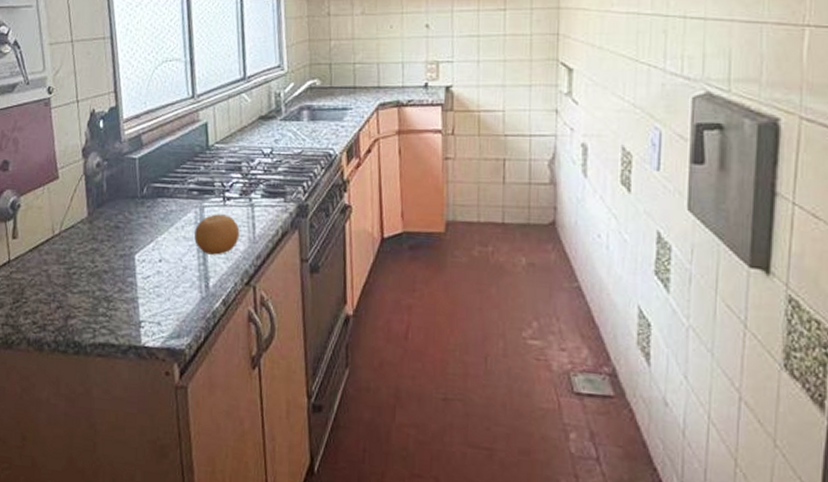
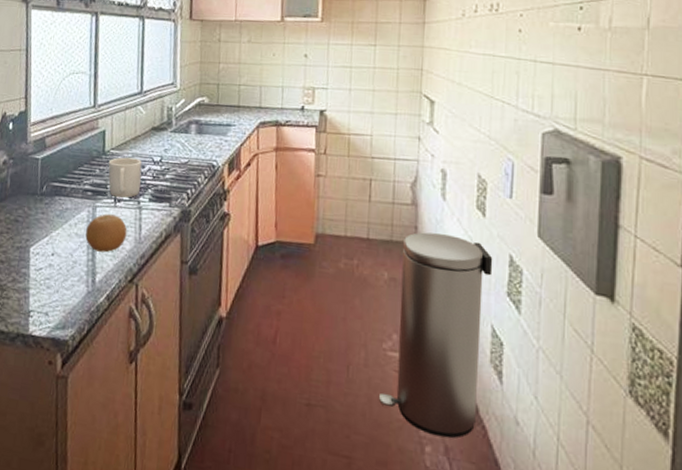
mug: none [213,151,252,195] -> present [108,157,142,198]
pedal bin: none [519,213,639,423] -> present [378,232,493,438]

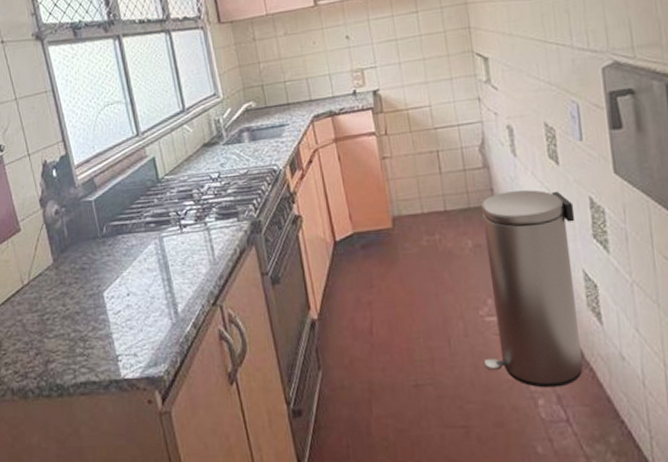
fruit: present [85,214,127,253] -> none [157,241,201,282]
mug: present [108,157,142,198] -> none [165,179,205,223]

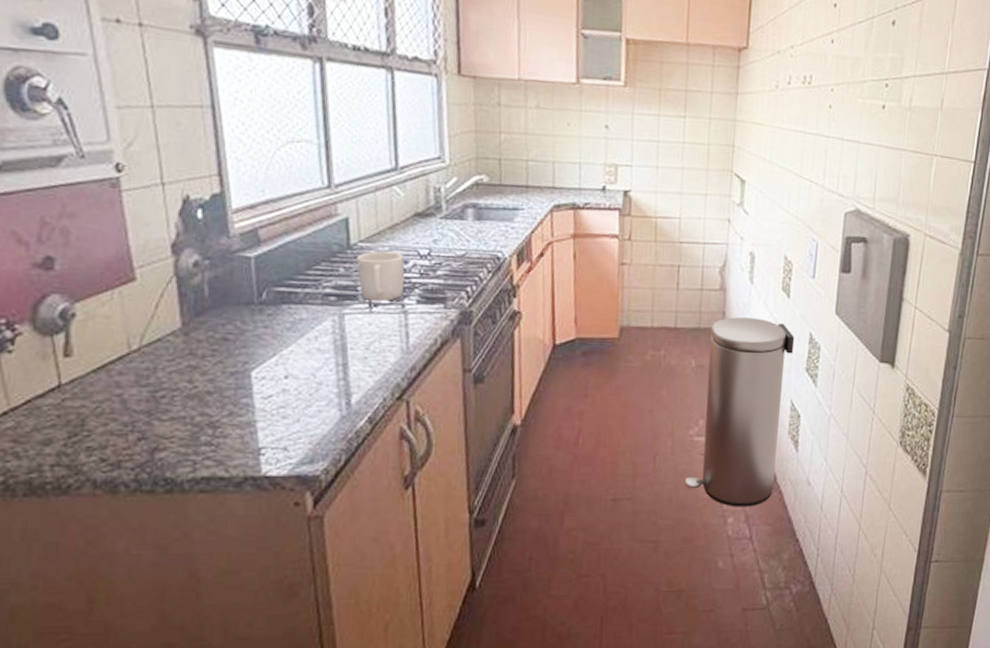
mug: none [165,179,205,223] -> present [356,251,405,301]

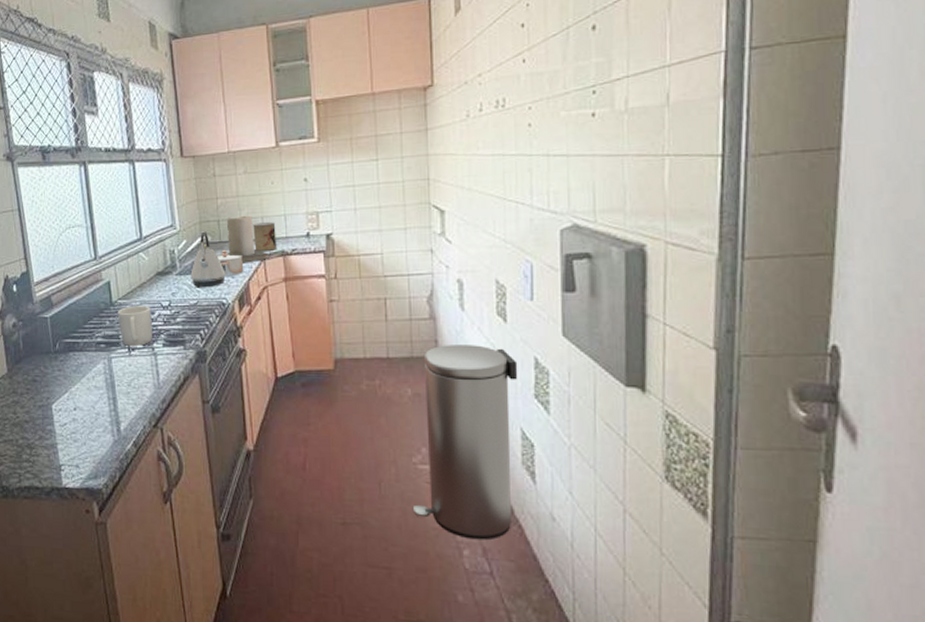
kettle: none [459,168,504,238] -> present [190,230,226,288]
cooking pot: none [494,195,527,228] -> present [216,250,244,278]
paper towel roll: none [500,157,558,213] -> present [221,215,270,263]
tin can: none [541,168,568,203] -> present [253,222,278,252]

